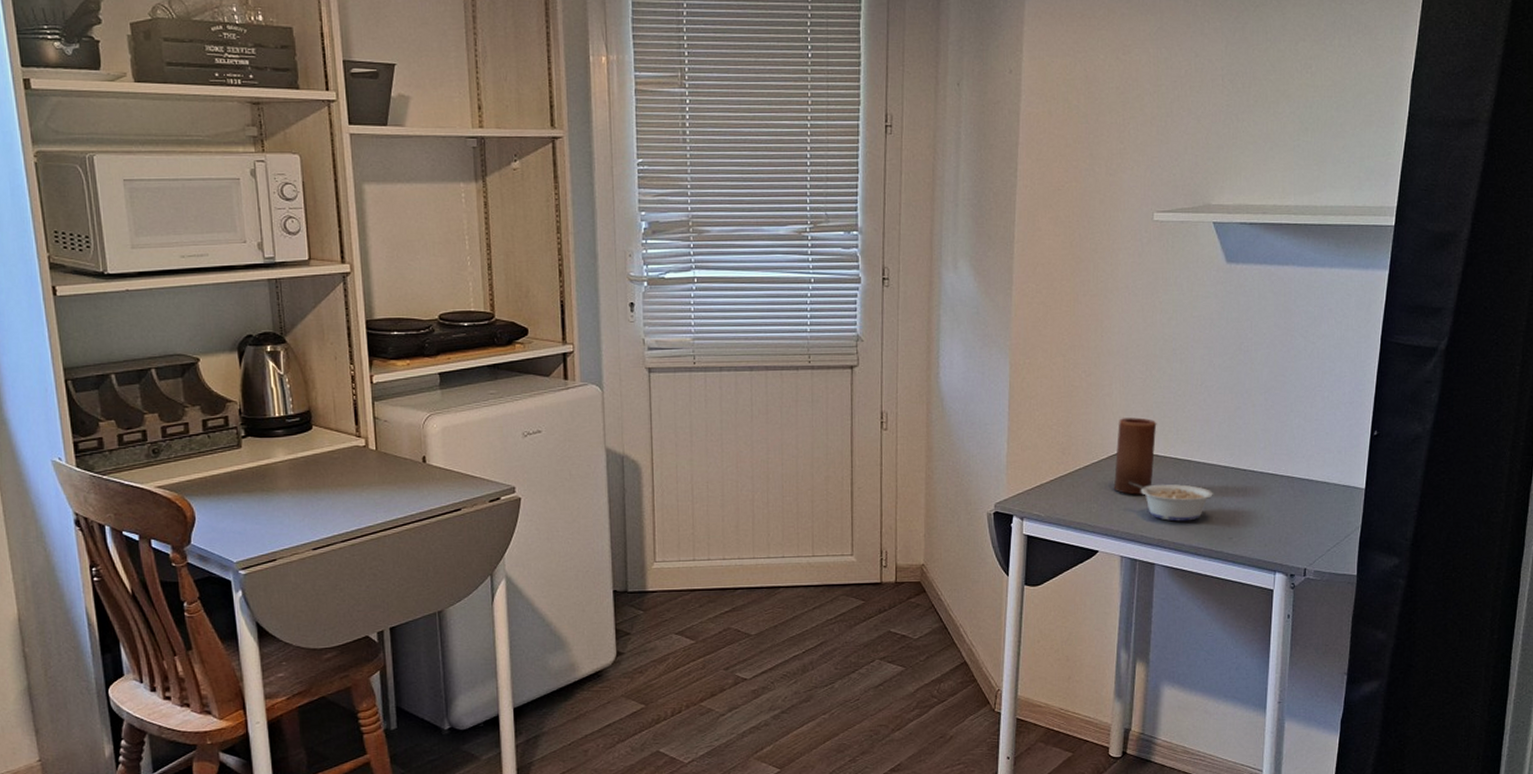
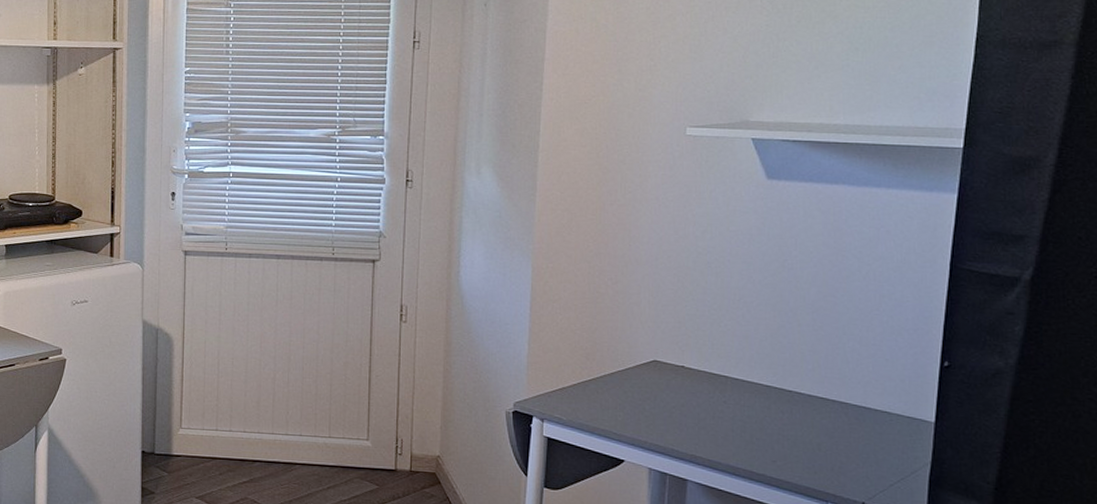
candle: present [1113,417,1157,495] -> none [641,328,690,407]
legume: present [1128,481,1213,522] -> none [658,392,754,439]

